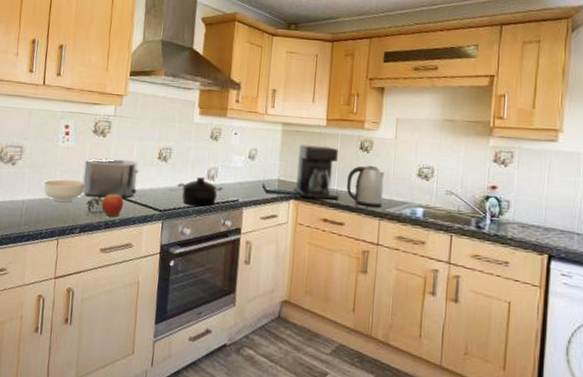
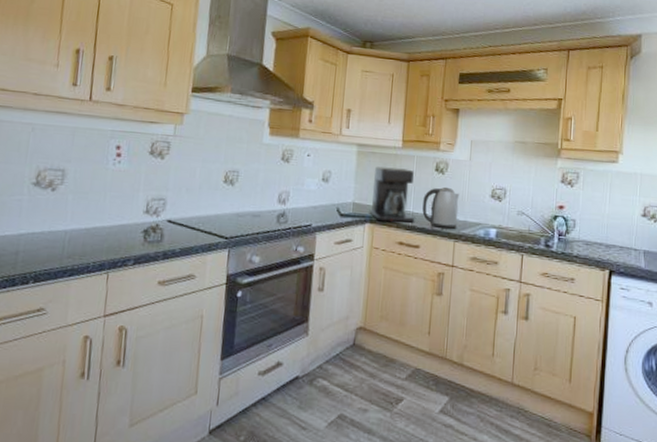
bowl: present [43,179,85,203] -> none [90,206,140,232]
toaster: present [83,158,139,199] -> none [138,182,202,226]
fruit: present [101,192,124,217] -> none [159,219,186,246]
saucepan: present [177,176,223,208] -> none [245,201,295,234]

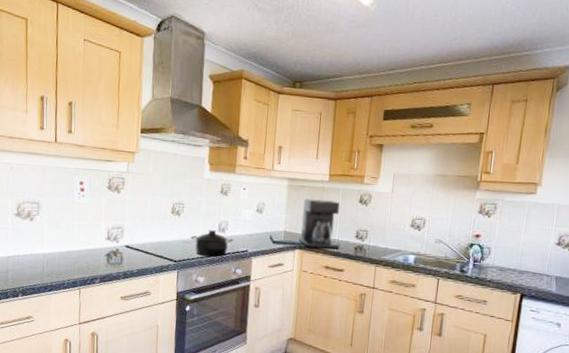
saucepan: none [245,201,295,234] -> present [190,229,234,258]
kettle: present [422,186,460,230] -> none [347,217,382,256]

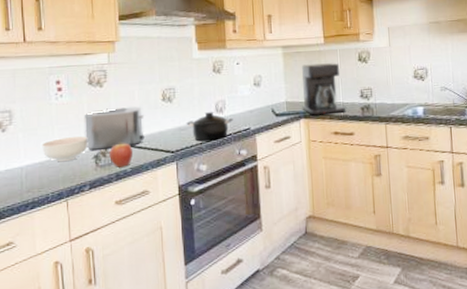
bowl: none [62,233,103,255] -> present [42,136,88,162]
toaster: none [101,213,153,251] -> present [85,106,145,151]
fruit: none [119,245,141,268] -> present [109,142,134,167]

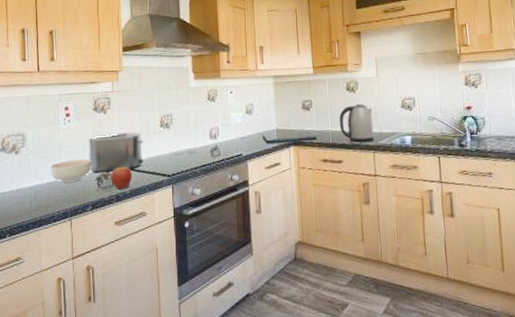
saucepan: present [186,111,233,143] -> none [182,137,226,167]
coffee maker: present [301,63,346,116] -> none [291,92,335,143]
kettle: none [351,74,386,114] -> present [339,103,374,143]

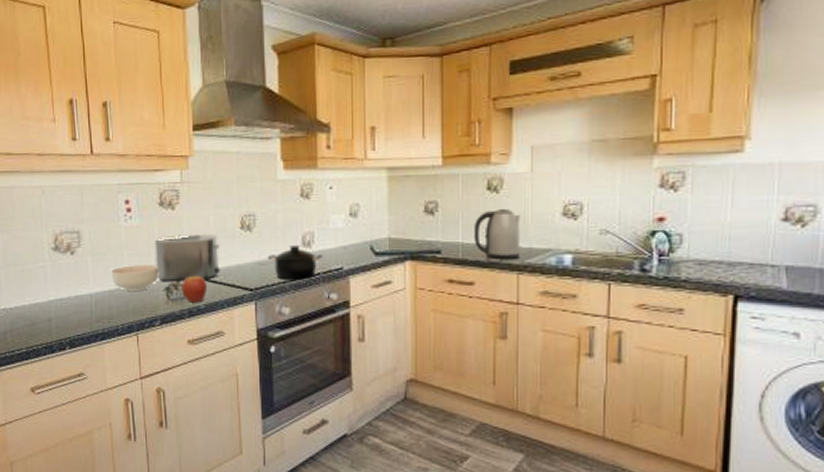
saucepan: none [182,137,226,167] -> present [267,244,323,282]

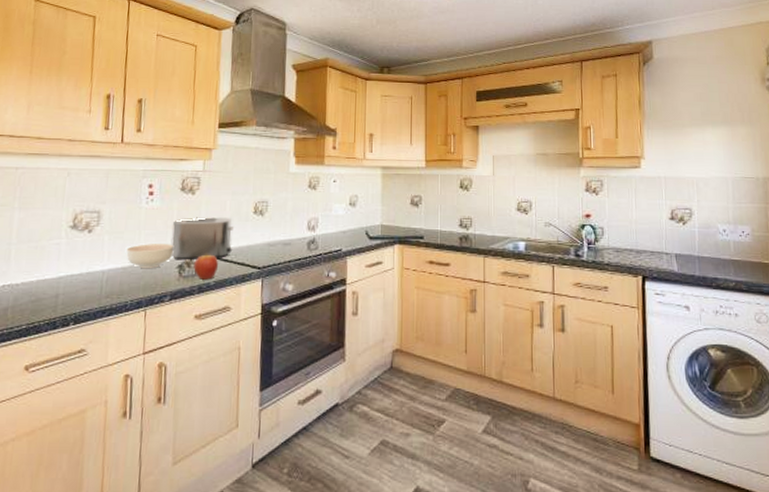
saucepan: present [267,244,323,282] -> none [276,228,325,261]
kettle: present [474,208,521,260] -> none [450,203,486,246]

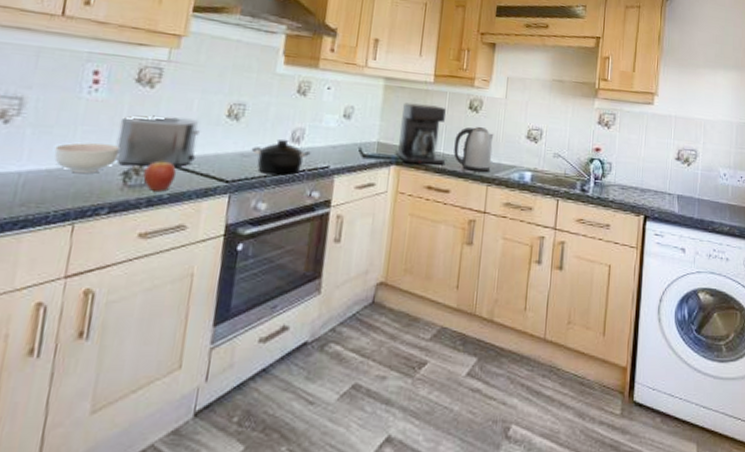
saucepan: none [276,228,325,261] -> present [251,139,311,177]
coffee maker: none [397,187,444,242] -> present [395,102,447,166]
kettle: none [450,203,486,246] -> present [454,126,494,173]

